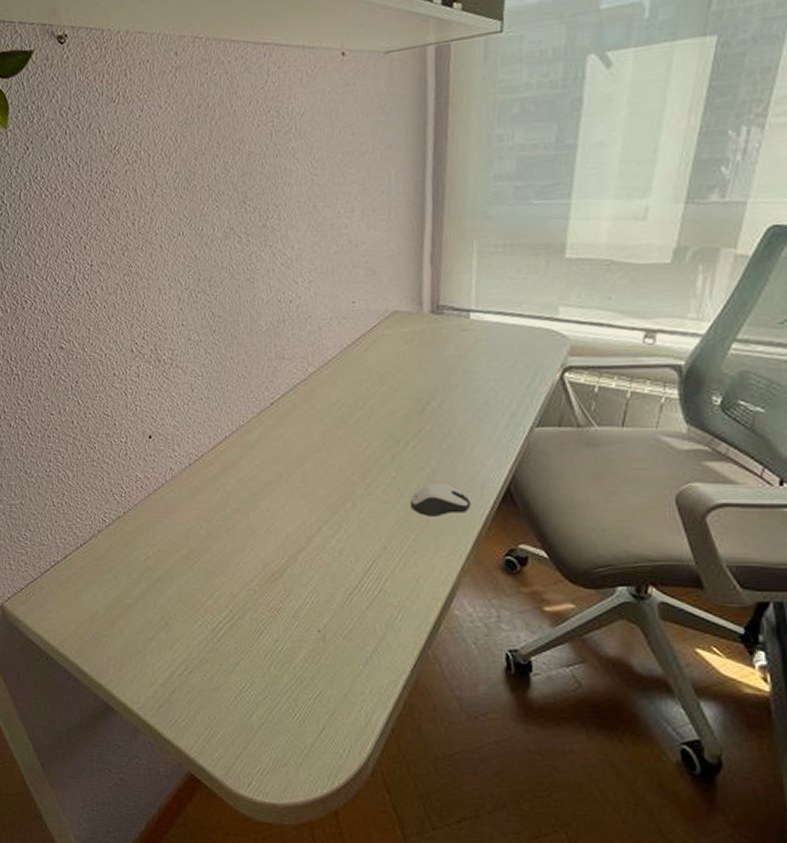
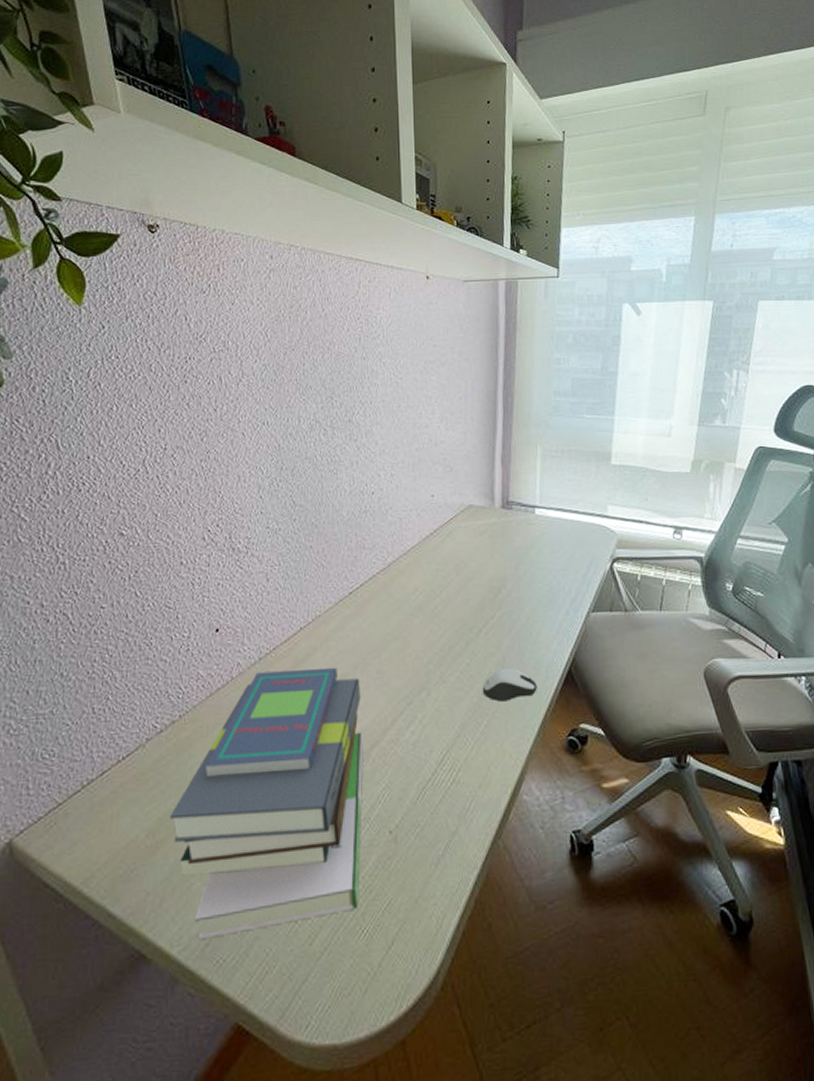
books: none [122,475,291,702] -> present [169,667,363,941]

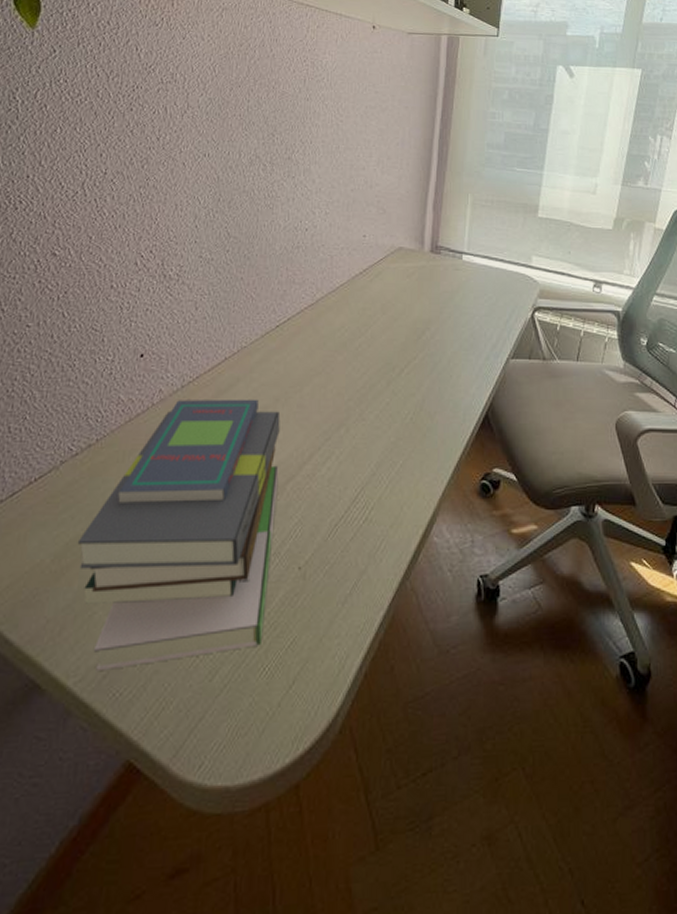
computer mouse: present [482,667,537,702] -> none [400,408,454,442]

